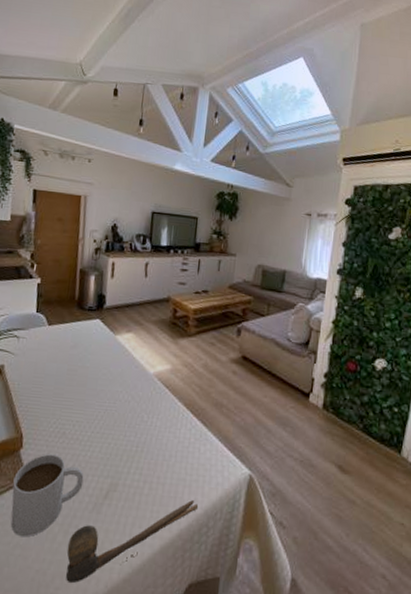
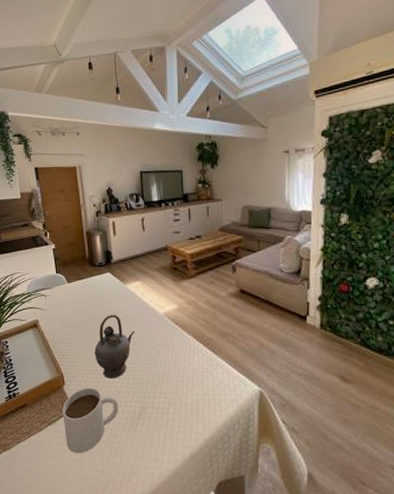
teapot: none [65,368,117,446] -> present [94,314,135,378]
spoon: present [65,500,199,584] -> none [114,416,219,487]

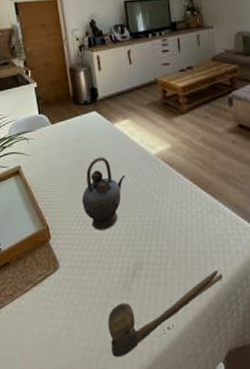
mug: present [62,388,119,454] -> none [48,241,111,319]
spoon: none [114,416,219,487] -> present [107,271,224,358]

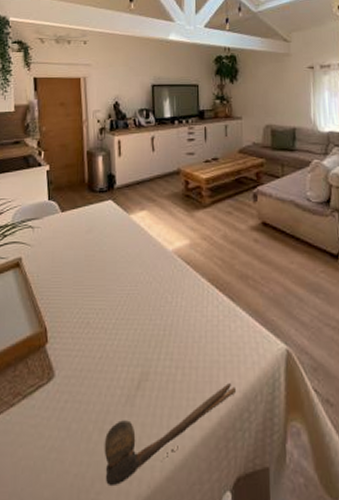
teapot: present [82,157,125,230] -> none [87,251,138,334]

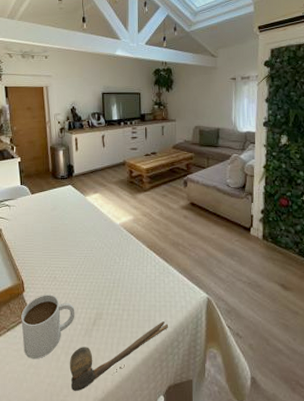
mug: none [42,347,113,439] -> present [21,295,75,359]

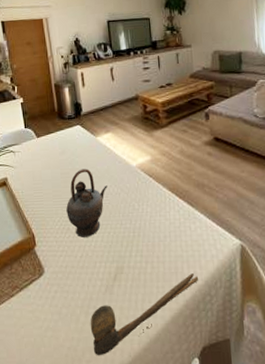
mug: present [21,295,75,359] -> none [34,248,93,321]
teapot: none [54,224,93,286] -> present [66,168,107,237]

